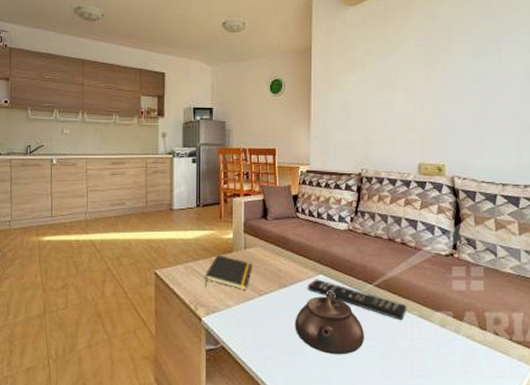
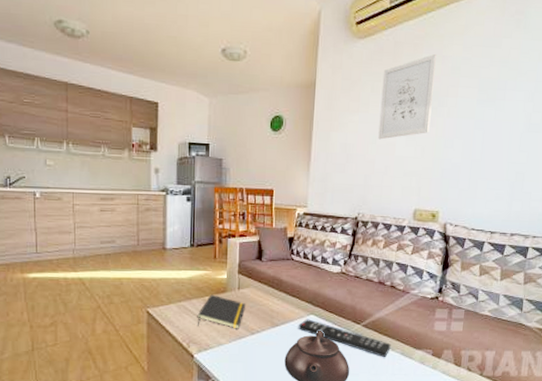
wall art: none [376,15,427,97] -> present [378,54,436,140]

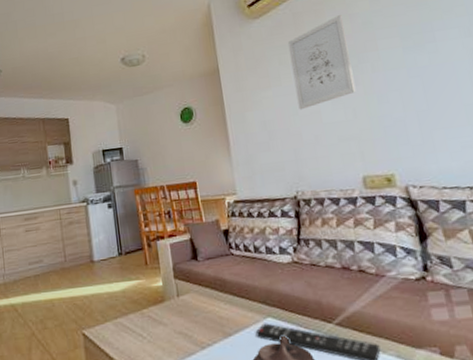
notepad: present [197,294,245,329] -> none [137,306,189,345]

